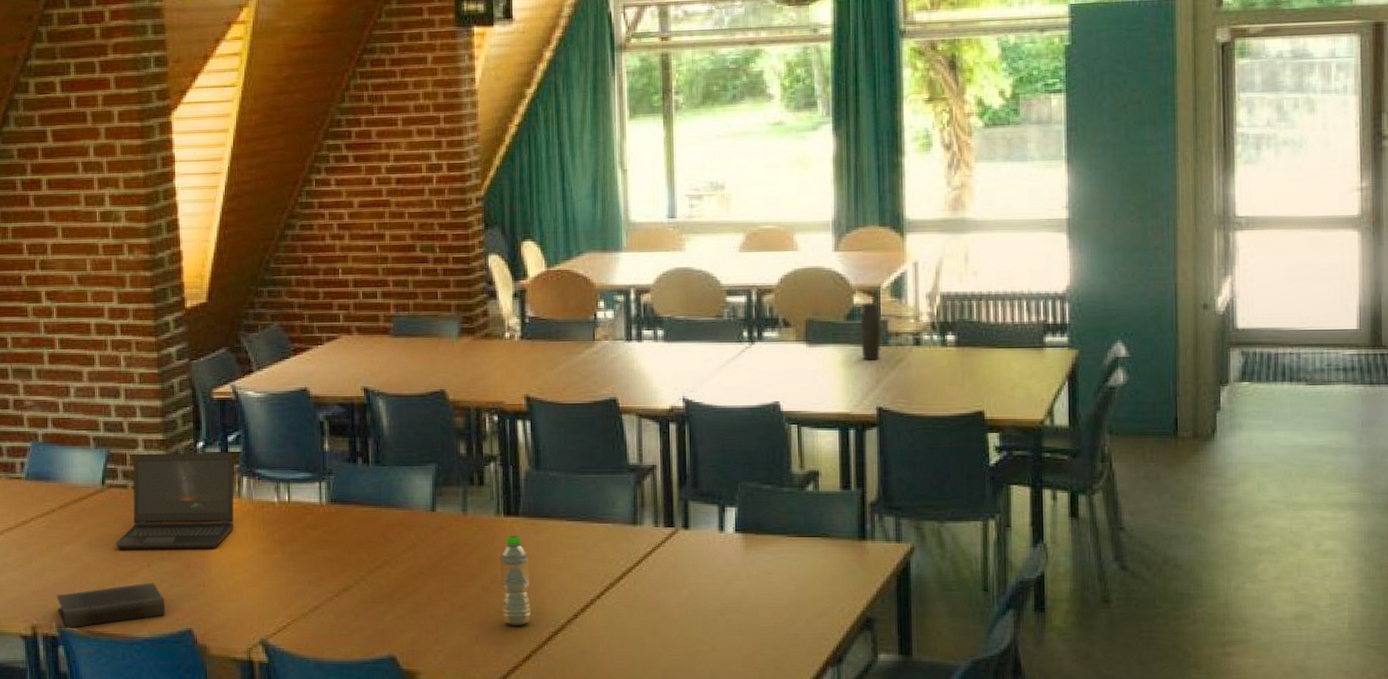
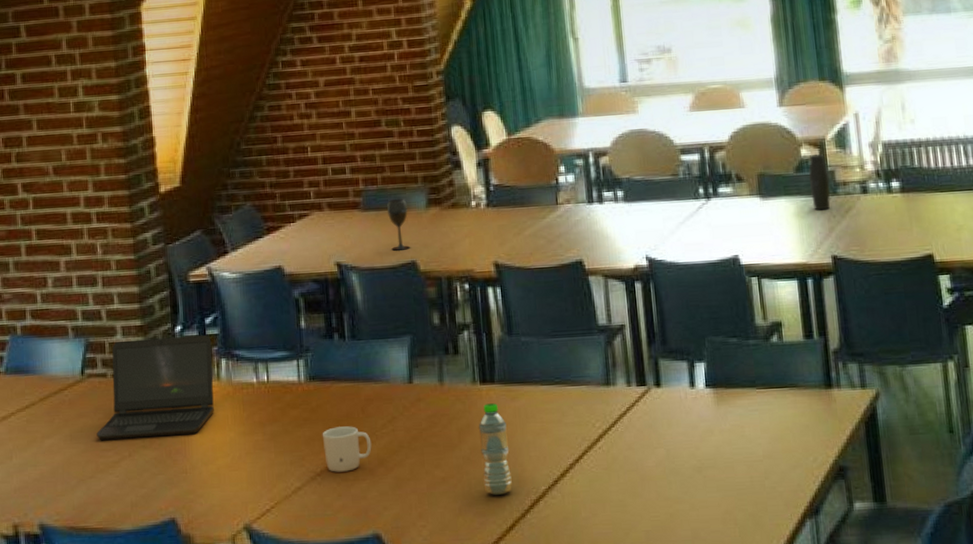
book: present [56,582,166,628] -> none [38,472,149,525]
mug: none [341,550,391,594] -> present [322,426,372,472]
wine glass: none [417,326,439,380] -> present [387,198,410,252]

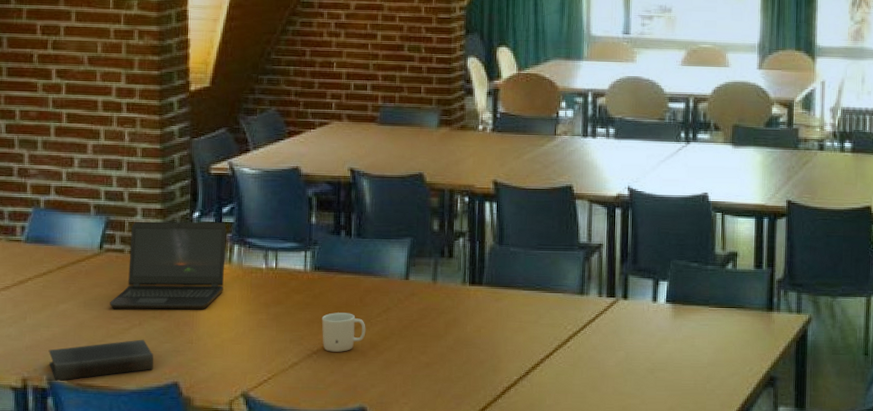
book: none [38,472,149,525] -> present [48,339,154,381]
wine glass: present [387,198,410,252] -> none [401,116,420,164]
water bottle: present [478,403,512,495] -> none [463,302,489,381]
vase: present [808,154,831,211] -> none [775,113,794,161]

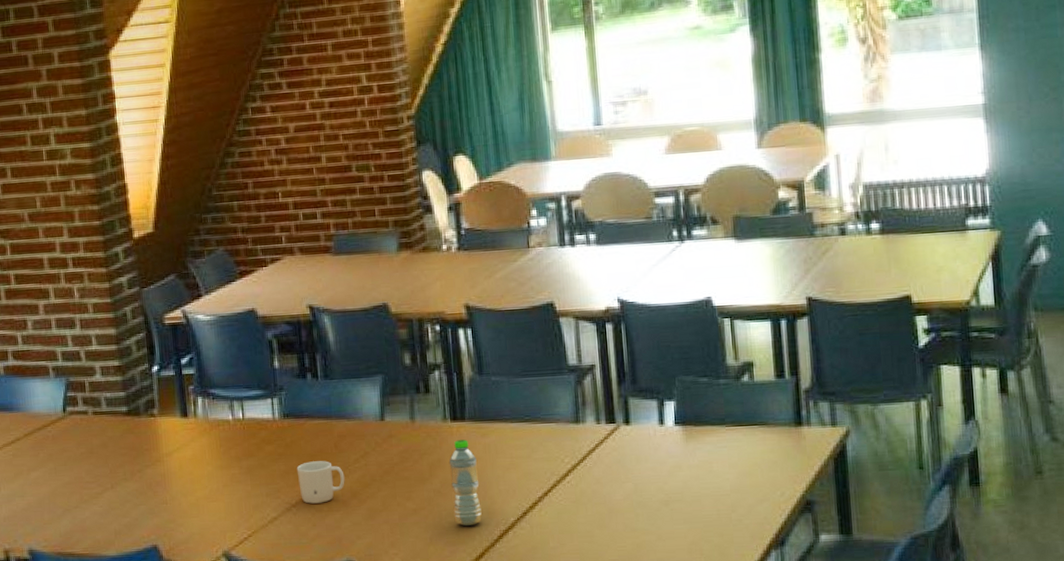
book: present [48,339,154,381] -> none [26,503,132,551]
laptop computer: present [110,221,227,310] -> none [80,374,192,474]
water bottle: none [463,302,489,381] -> present [449,440,482,526]

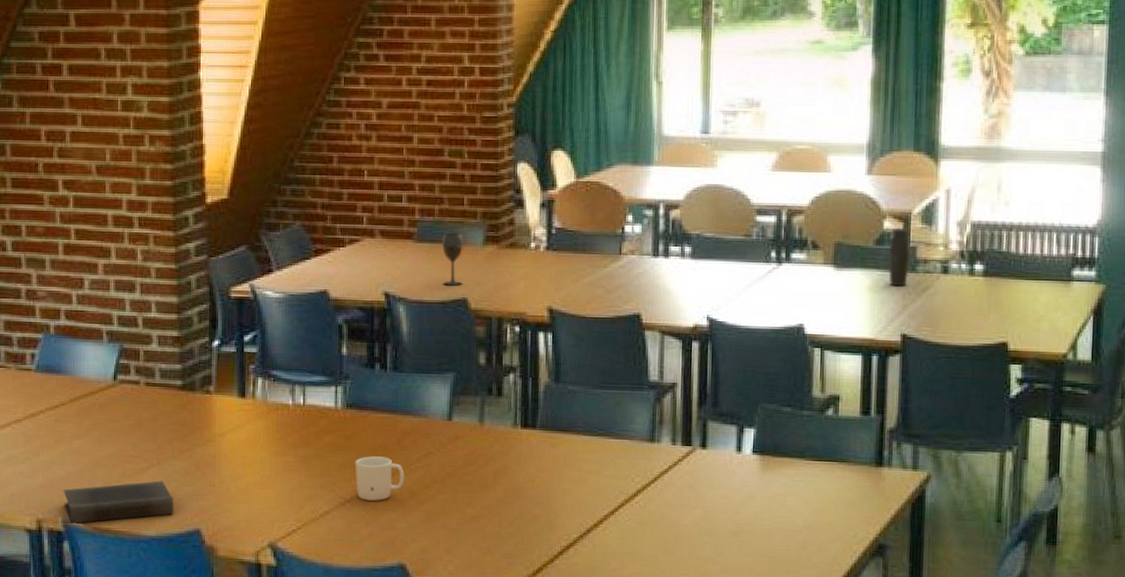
book: none [26,503,132,551] -> present [63,480,174,524]
wine glass: none [358,242,381,294] -> present [441,232,463,287]
water bottle: present [449,440,482,526] -> none [514,448,544,538]
vase: none [785,196,808,252] -> present [888,228,911,287]

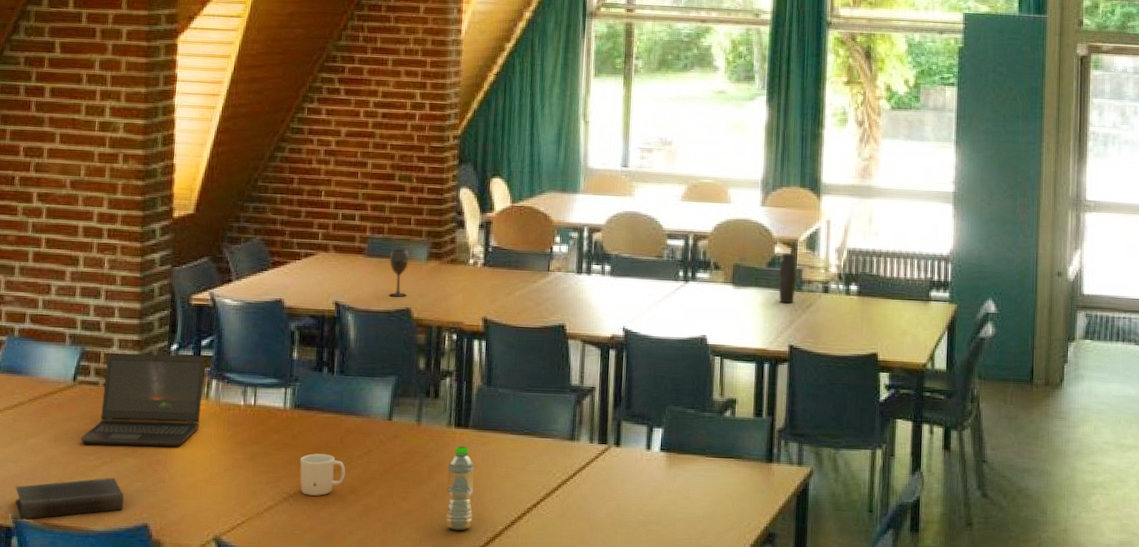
laptop computer: none [126,350,249,450] -> present [81,352,205,448]
water bottle: none [514,448,544,538] -> present [445,446,474,530]

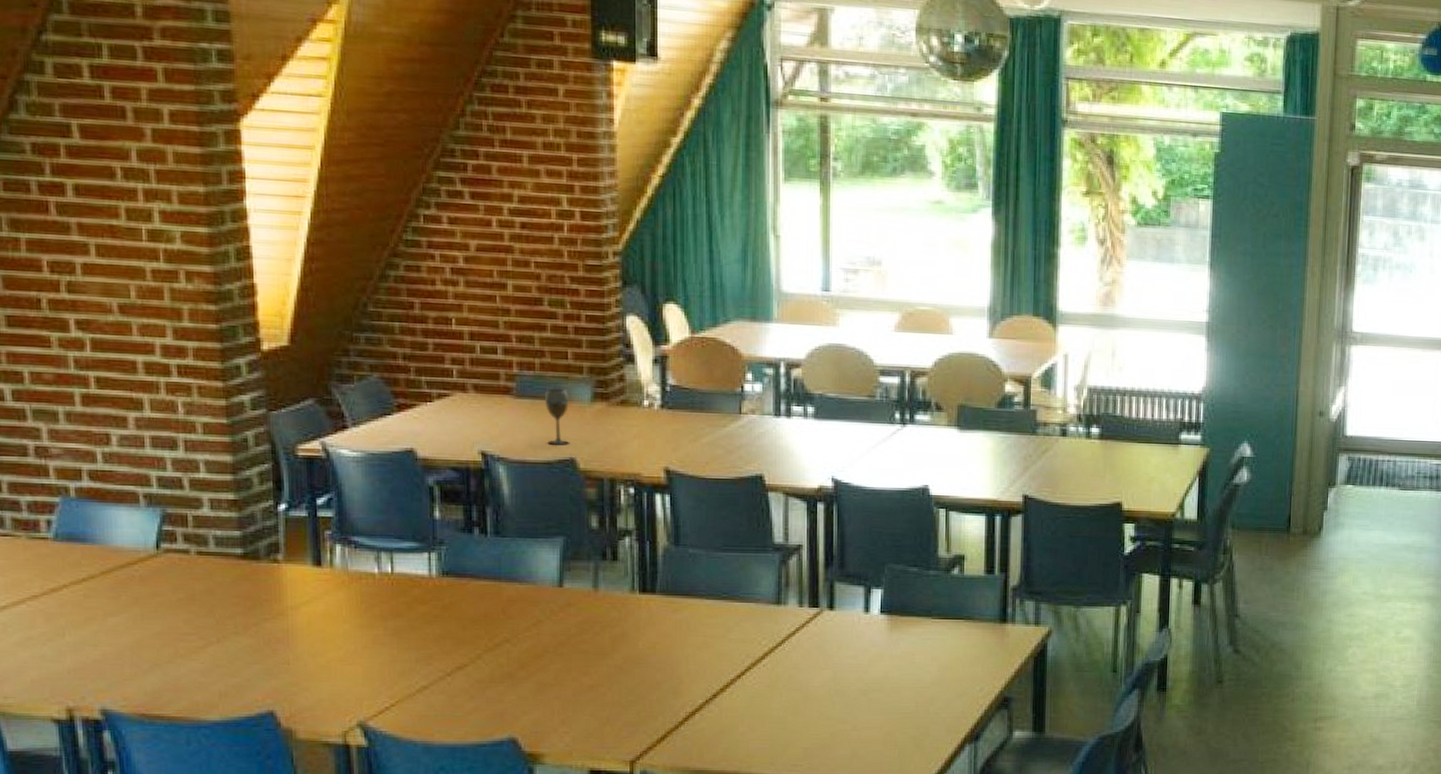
book: present [15,477,124,520] -> none [99,659,241,711]
laptop computer: present [81,352,205,448] -> none [176,514,325,624]
mug: present [299,453,346,496] -> none [454,626,512,673]
water bottle: present [445,446,474,530] -> none [634,614,667,706]
vase: present [778,253,798,304] -> none [1009,392,1032,449]

